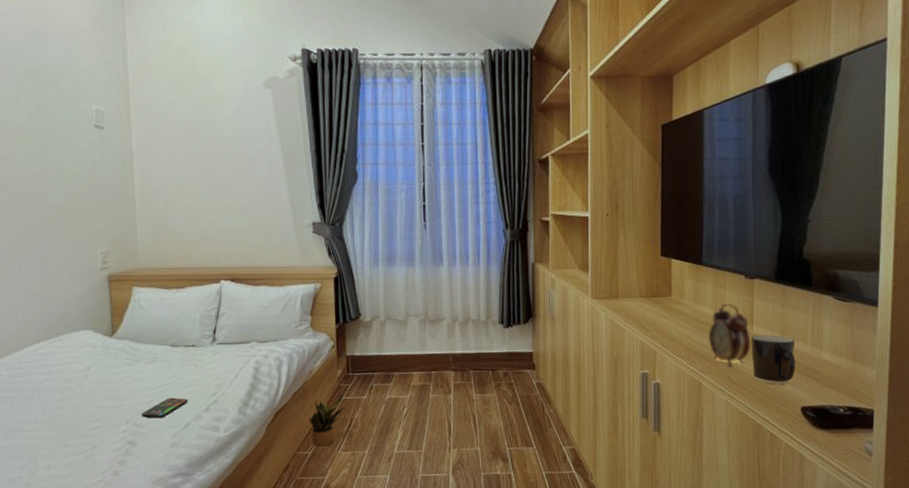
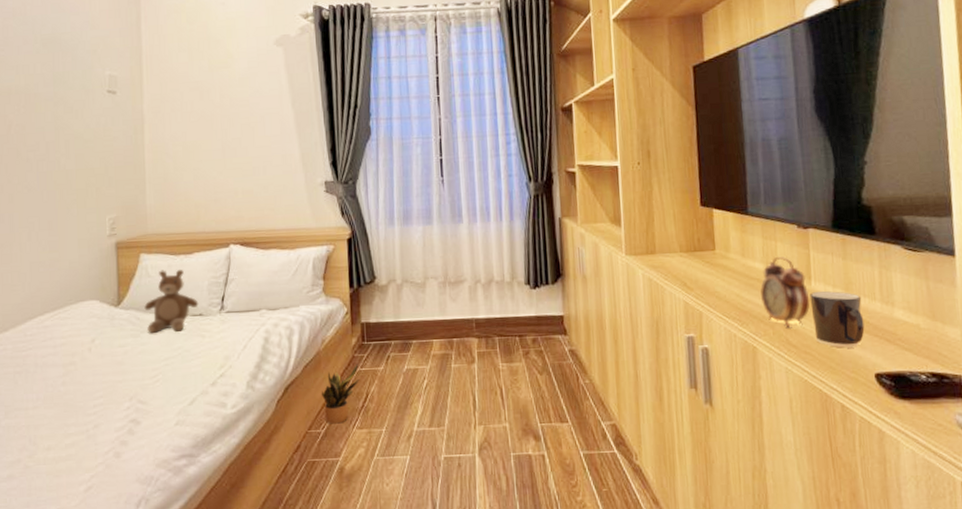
bear: none [138,303,191,362] -> present [144,270,199,333]
smartphone: present [142,397,188,419] -> none [146,371,194,394]

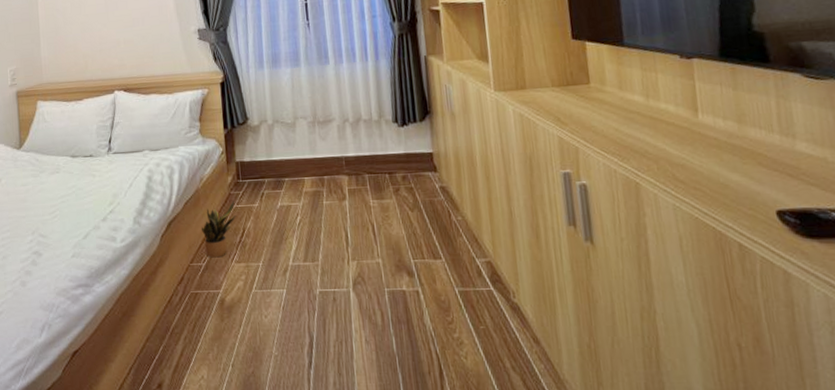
bear: present [144,270,199,333] -> none [42,115,89,173]
alarm clock: present [760,257,810,327] -> none [641,89,698,162]
mug: present [810,291,865,348] -> none [697,123,762,184]

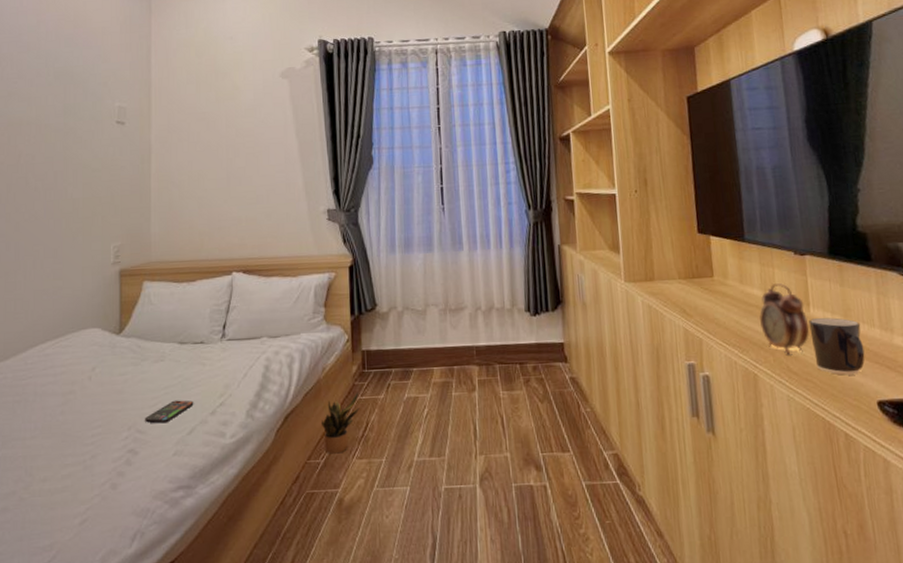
smartphone: none [46,208,87,229] -> present [145,400,194,424]
alarm clock: none [641,89,698,162] -> present [759,283,810,354]
mug: none [697,123,762,184] -> present [809,318,865,376]

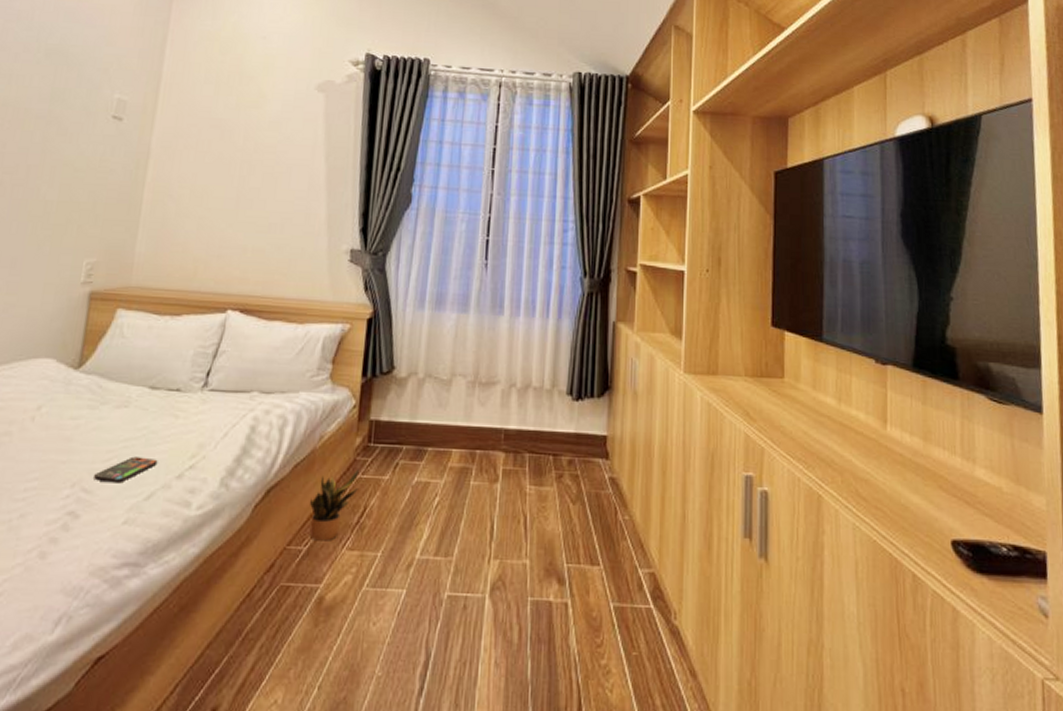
alarm clock: present [759,283,810,354] -> none [831,393,885,476]
mug: present [809,318,865,376] -> none [884,438,942,507]

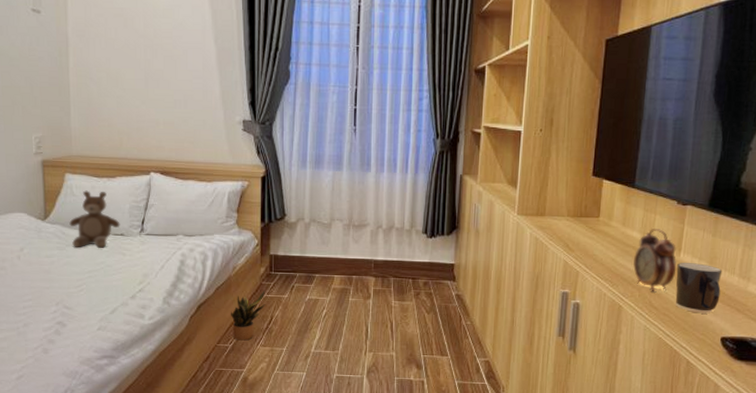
smartphone: present [94,456,158,483] -> none [71,283,116,302]
bear: none [109,331,178,408] -> present [69,190,120,248]
alarm clock: none [831,393,885,476] -> present [633,229,677,291]
mug: none [884,438,942,507] -> present [675,263,723,314]

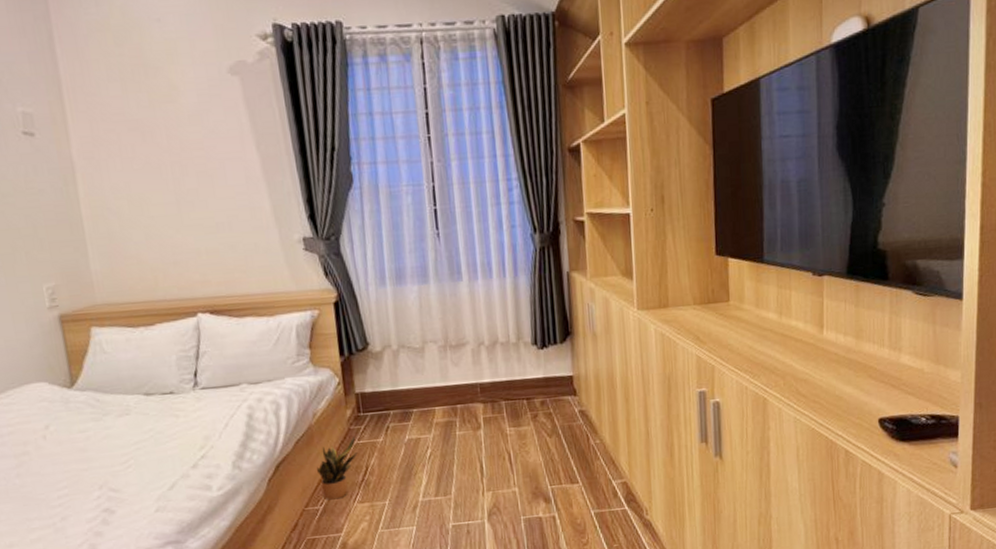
bear: present [69,190,120,248] -> none [103,344,168,416]
alarm clock: present [633,229,677,291] -> none [773,306,821,377]
mug: present [675,263,723,314] -> none [821,339,872,396]

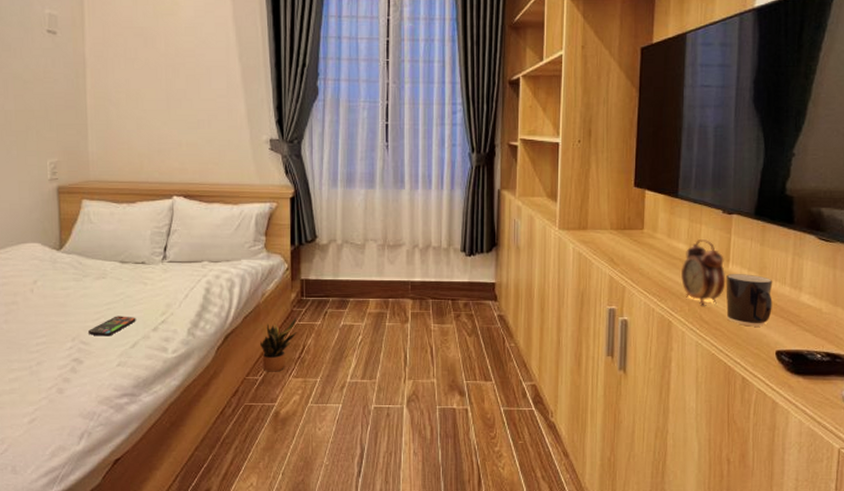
smartphone: none [117,454,172,481] -> present [88,316,136,336]
alarm clock: none [773,306,821,377] -> present [681,239,726,305]
mug: none [821,339,872,396] -> present [726,274,773,327]

